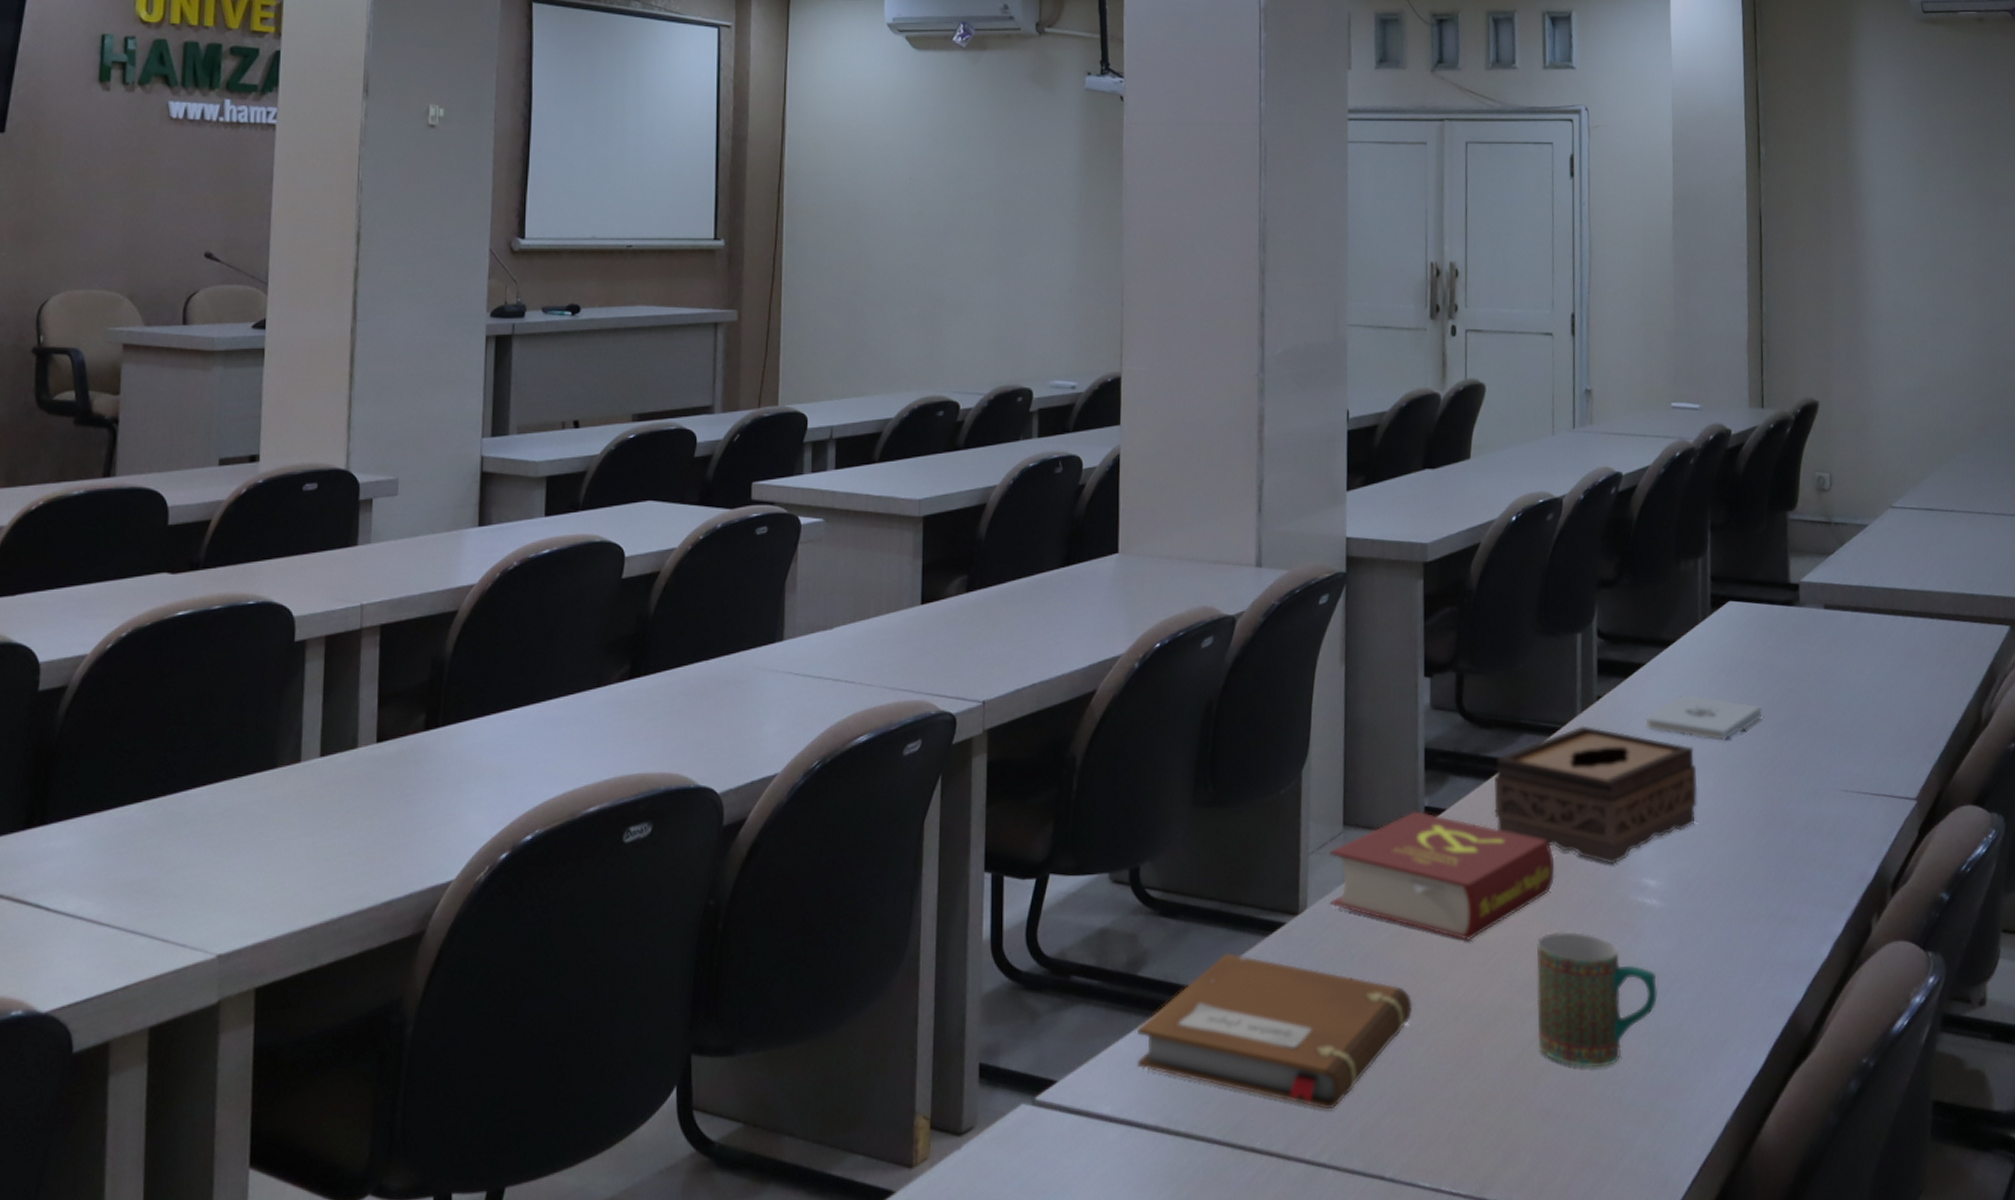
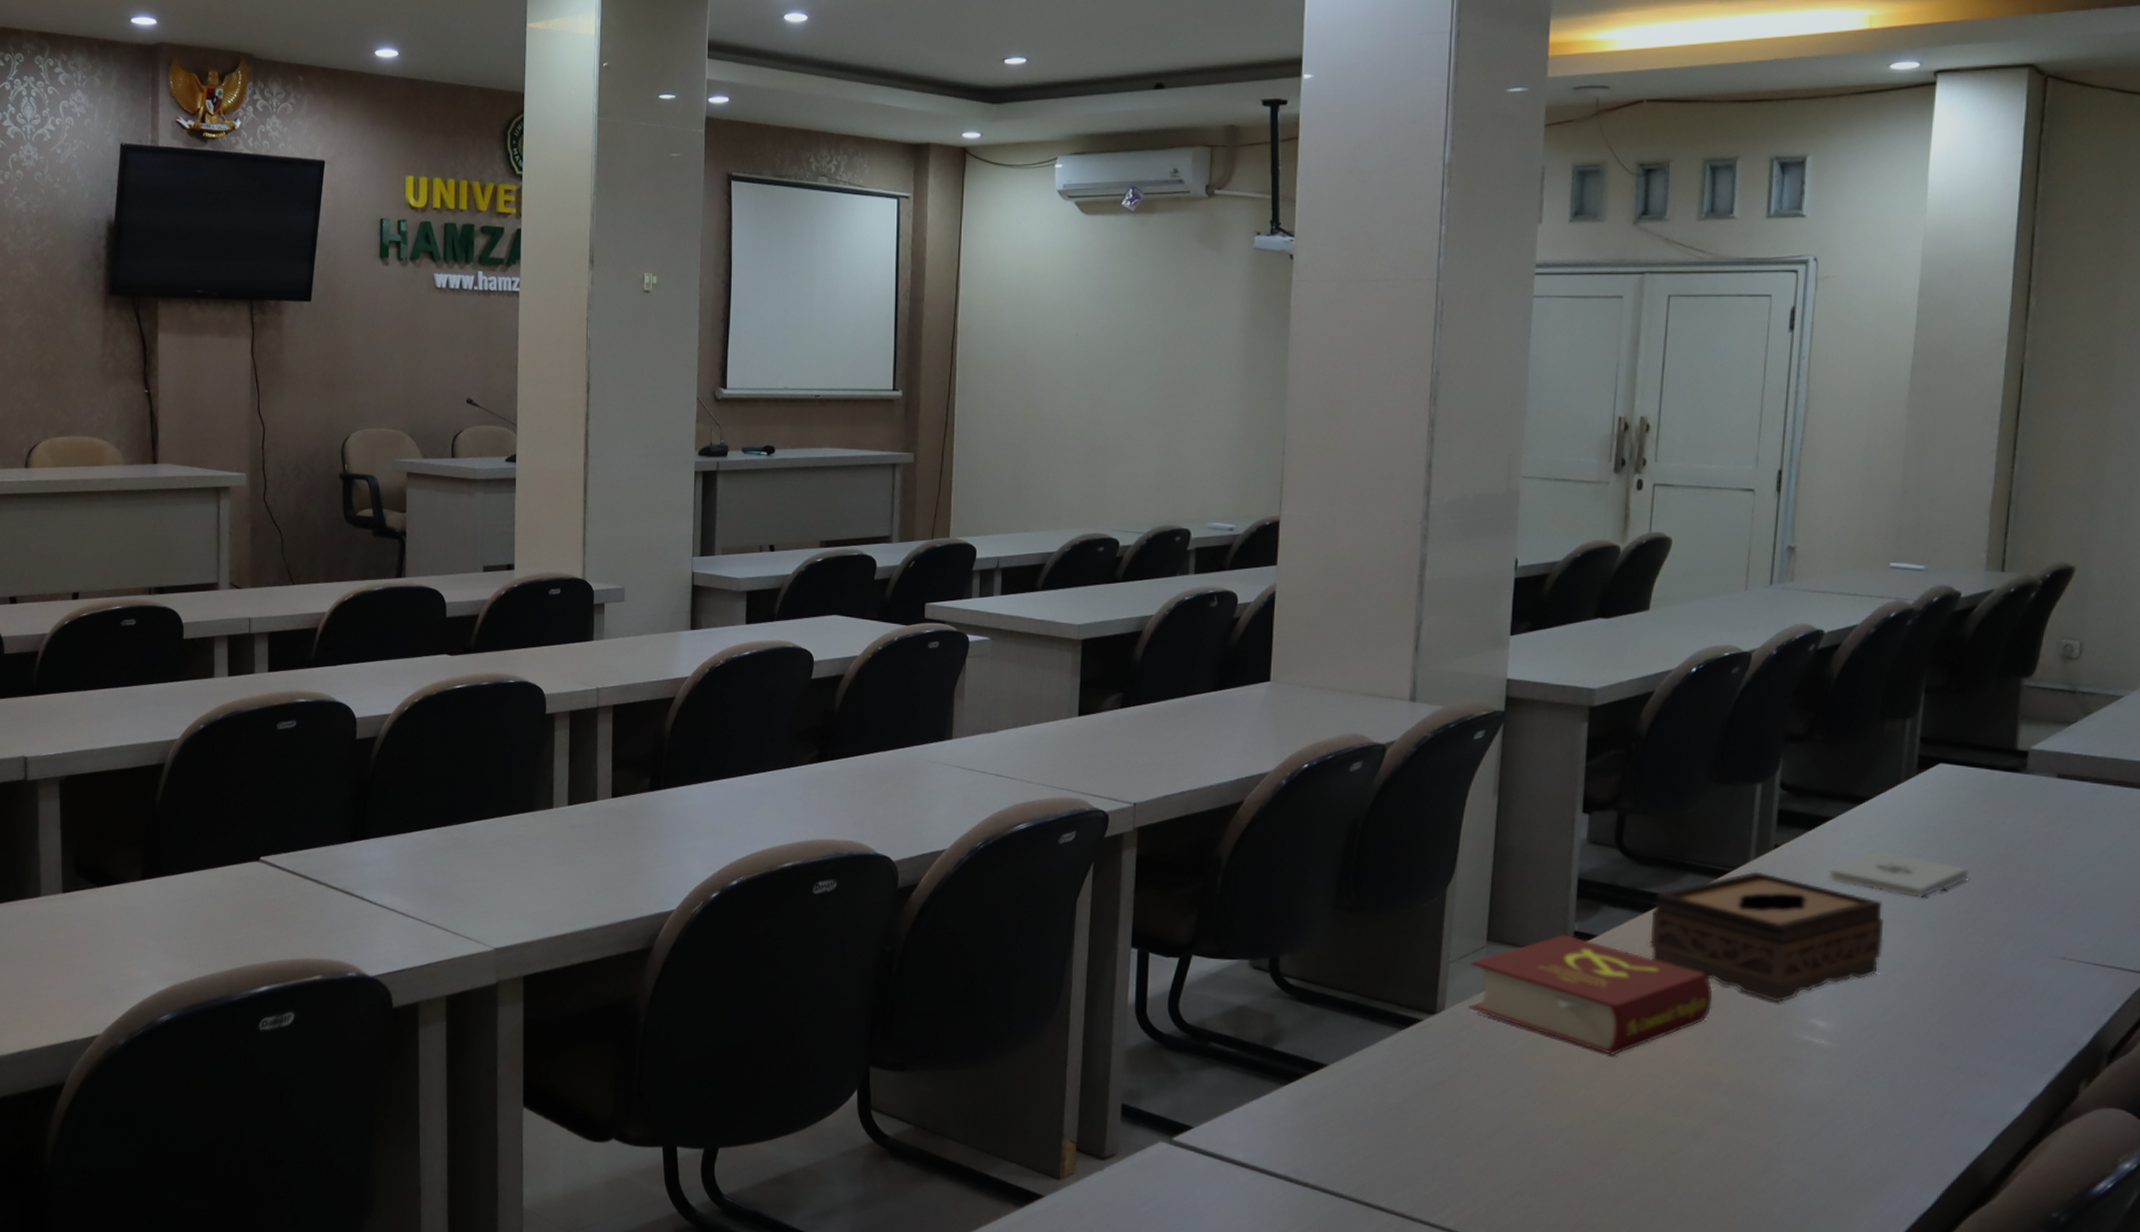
notebook: present [1136,953,1413,1110] -> none [1270,1039,1550,1185]
mug: present [1536,931,1658,1067] -> none [1680,1057,1818,1185]

